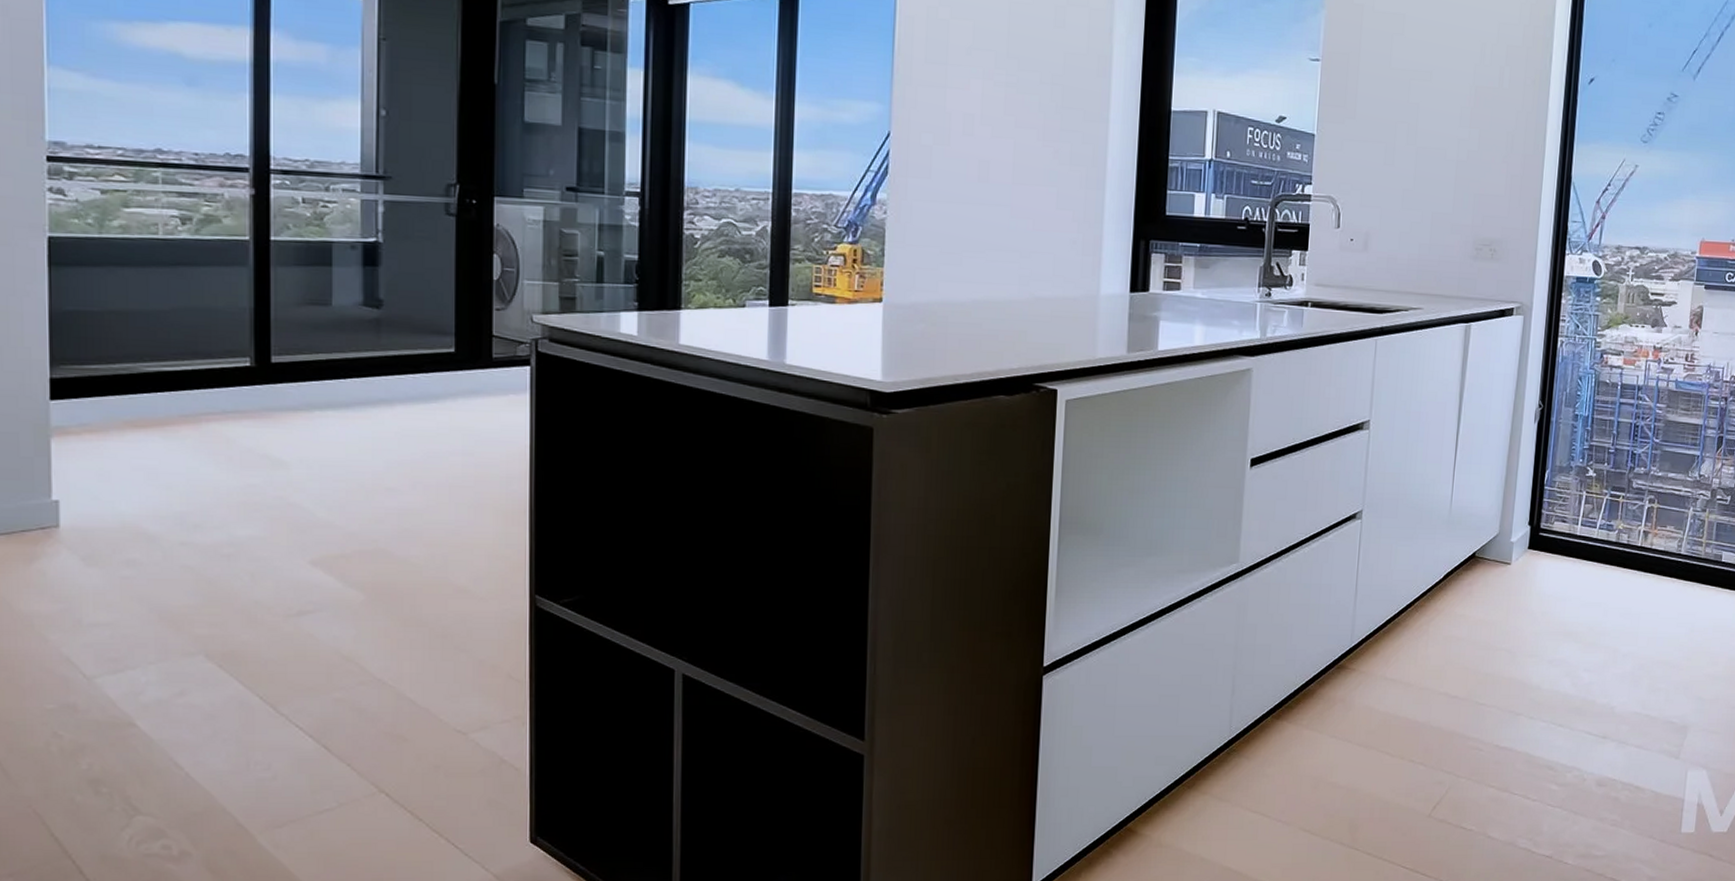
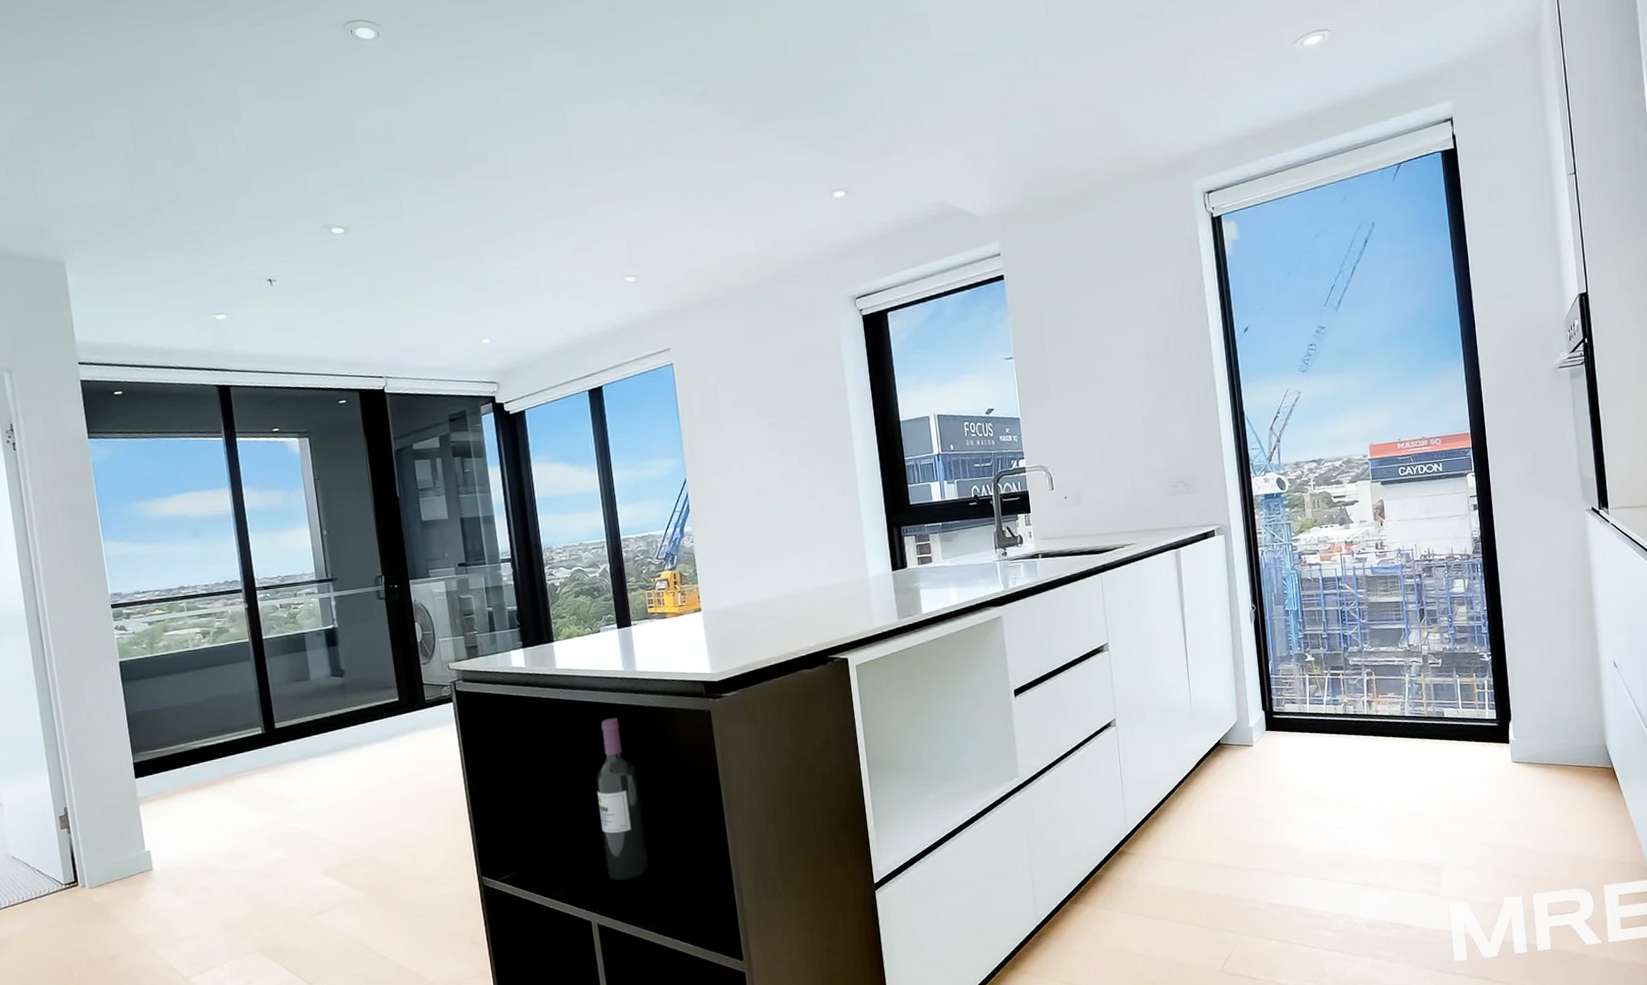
wine bottle: none [706,418,766,624] -> present [596,718,649,881]

